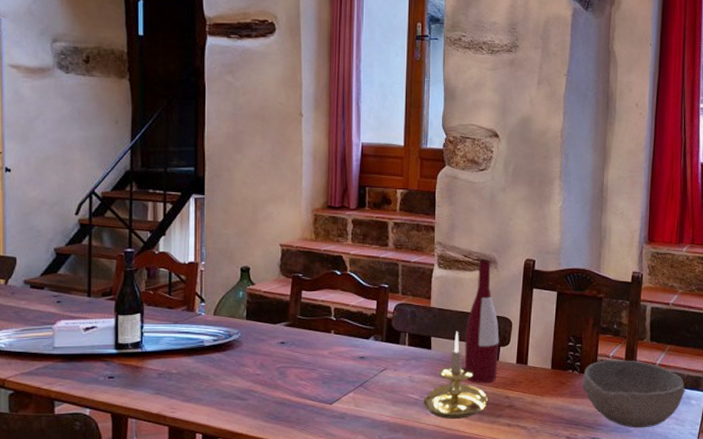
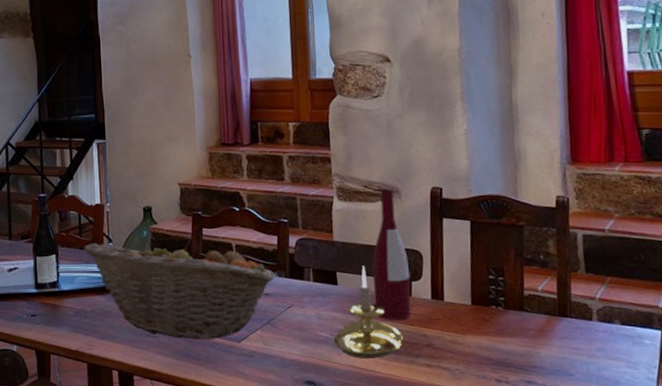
fruit basket: none [172,301,372,402] -> present [83,239,276,339]
bowl: present [582,360,686,429] -> none [509,294,636,371]

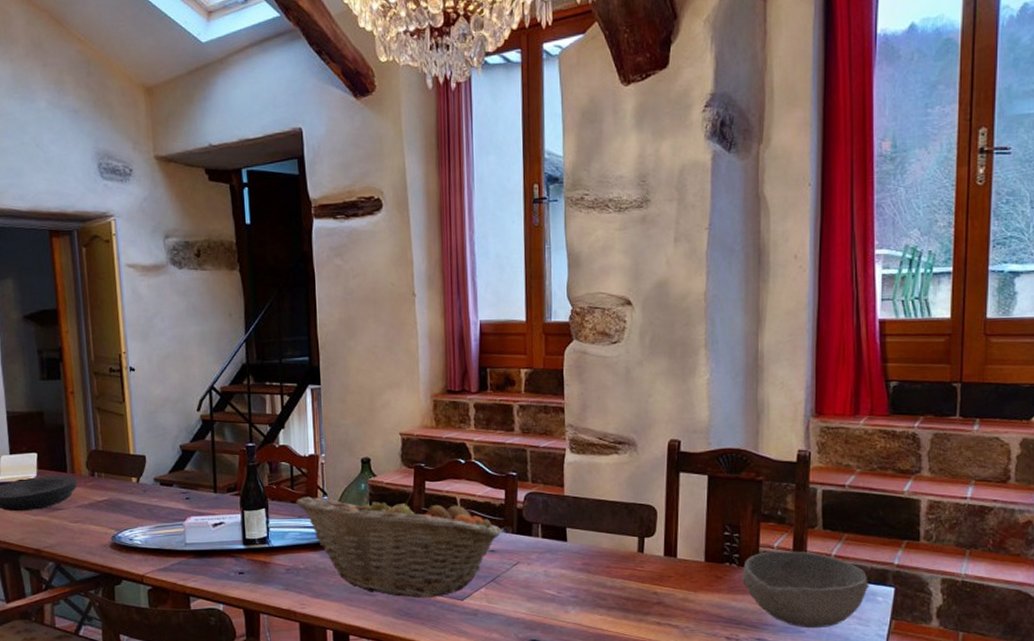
candle holder: present [332,266,403,358] -> none [559,521,633,616]
wine bottle: present [372,190,411,320] -> none [604,443,643,577]
bowl: none [509,294,636,371] -> present [742,551,870,629]

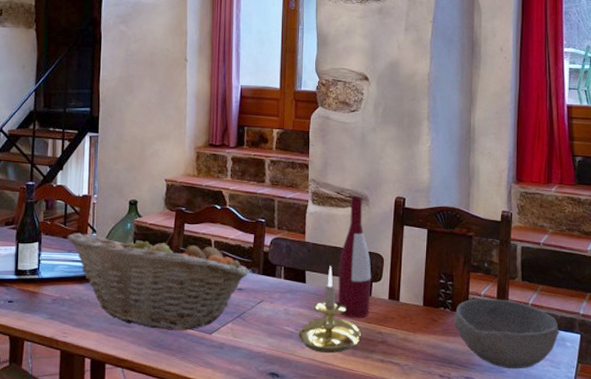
candle holder: none [559,521,633,616] -> present [297,266,361,353]
wine bottle: none [604,443,643,577] -> present [338,198,372,318]

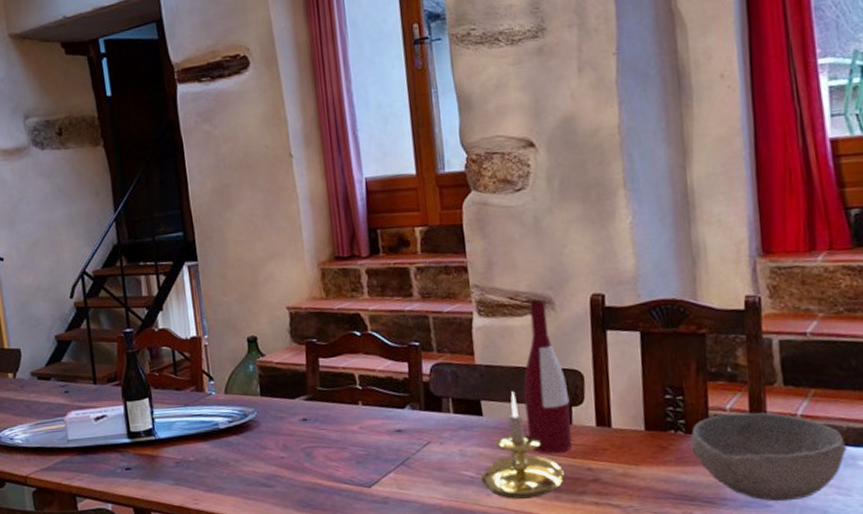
fruit basket: present [67,233,250,330] -> none [180,371,409,487]

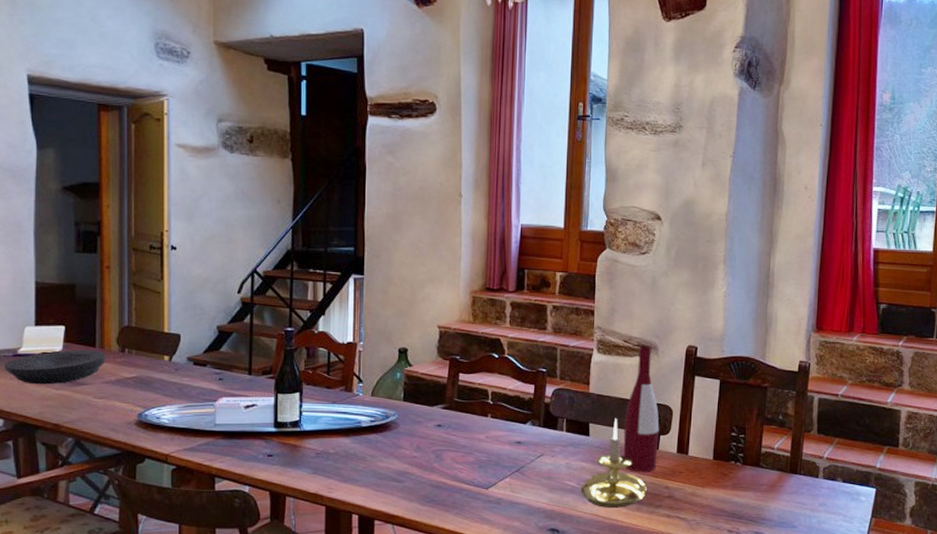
bowl: present [691,412,847,502] -> none [745,452,855,524]

